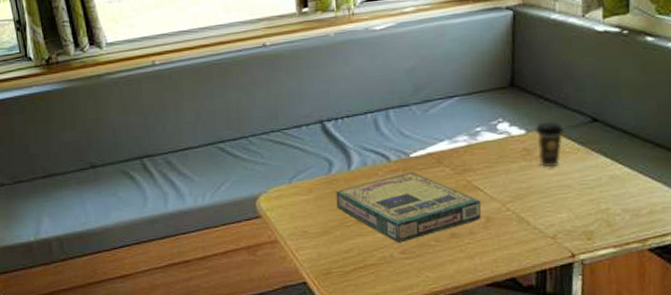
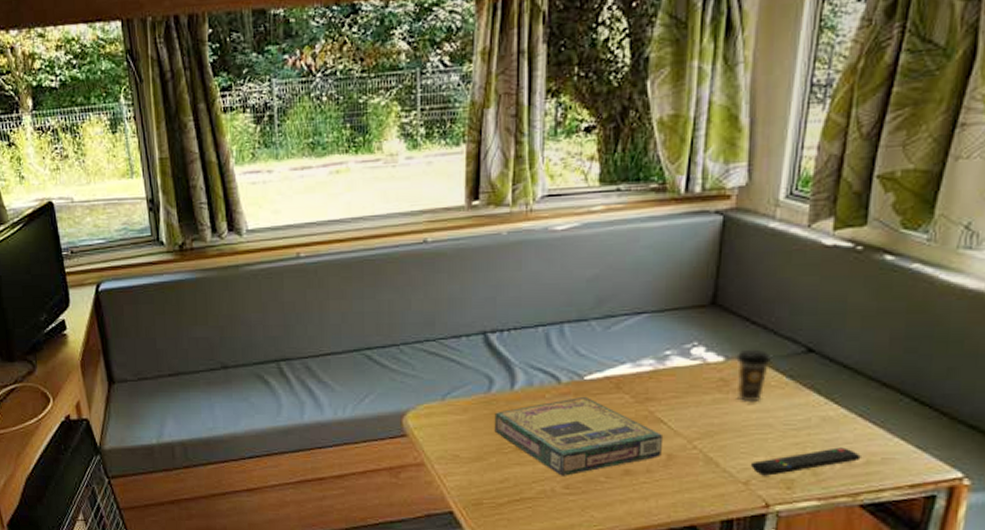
remote control: none [555,201,645,230] -> present [750,447,861,476]

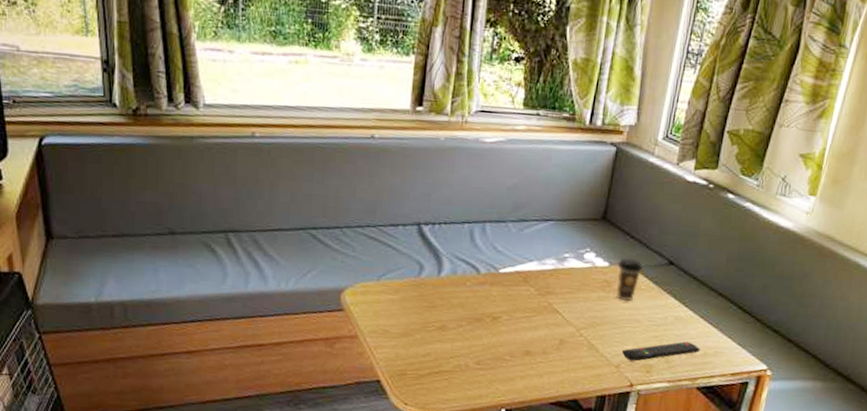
video game box: present [494,396,664,476] -> none [421,286,558,354]

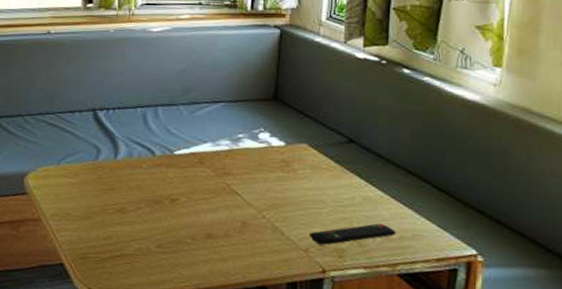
coffee cup: present [615,257,643,301] -> none [294,136,321,181]

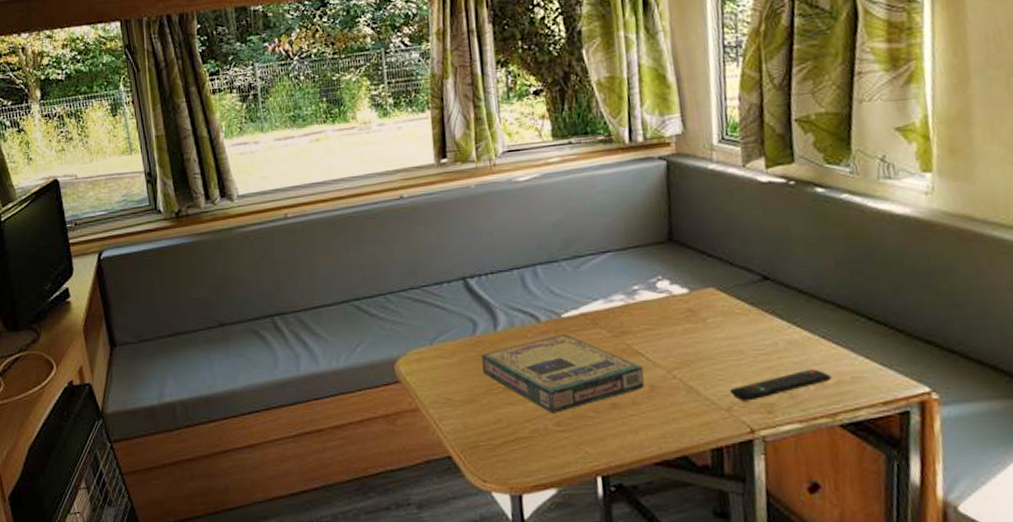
video game box: none [100,168,239,237] -> present [481,333,644,413]

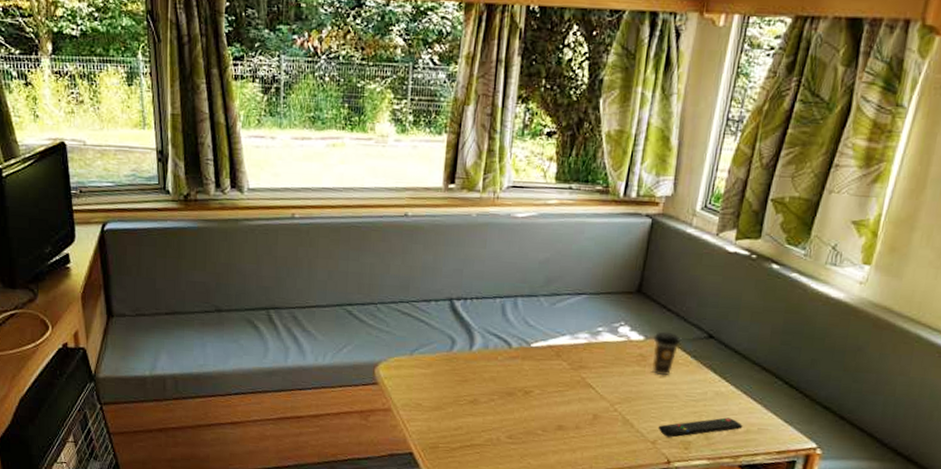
video game box: present [481,333,644,413] -> none [453,360,592,428]
coffee cup: none [699,279,731,331] -> present [651,331,680,376]

